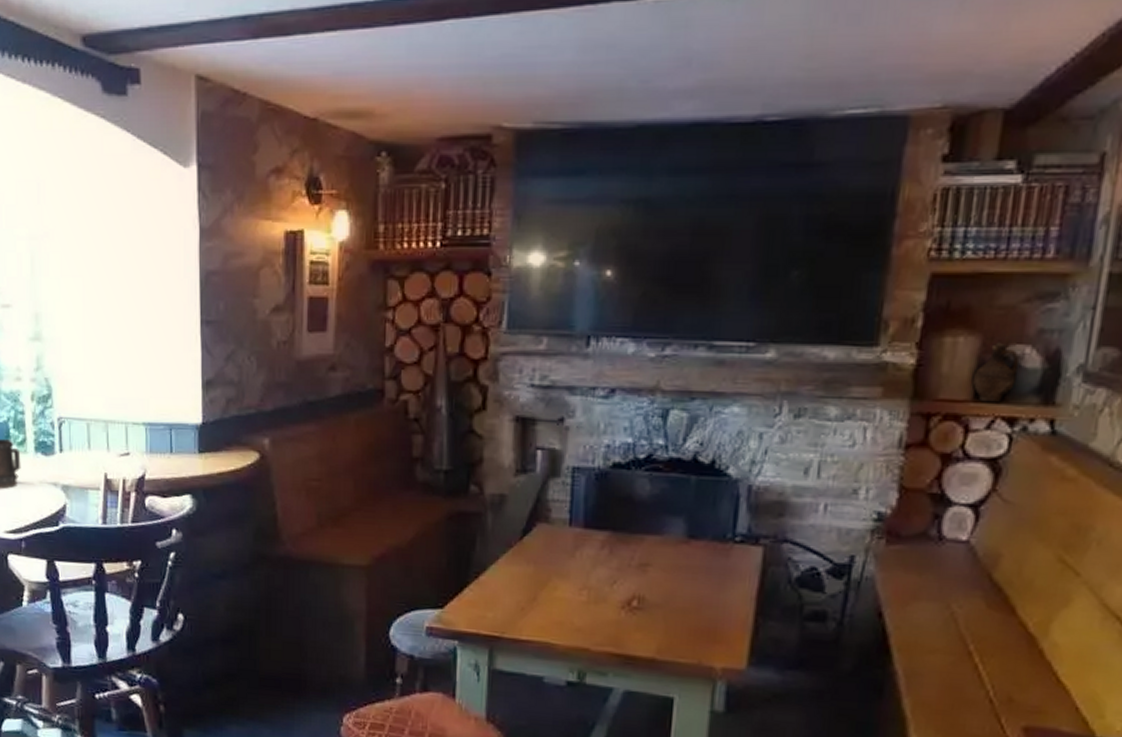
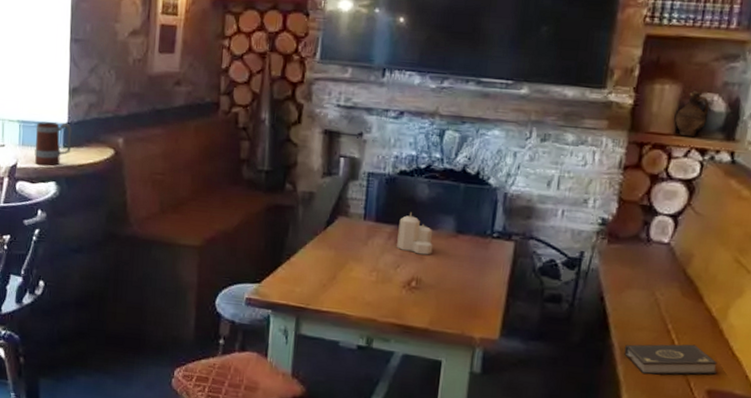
beer mug: none [165,423,208,477] -> present [34,122,72,167]
candle: none [612,514,658,567] -> present [397,212,433,255]
book: none [911,669,1037,710] -> present [624,344,717,375]

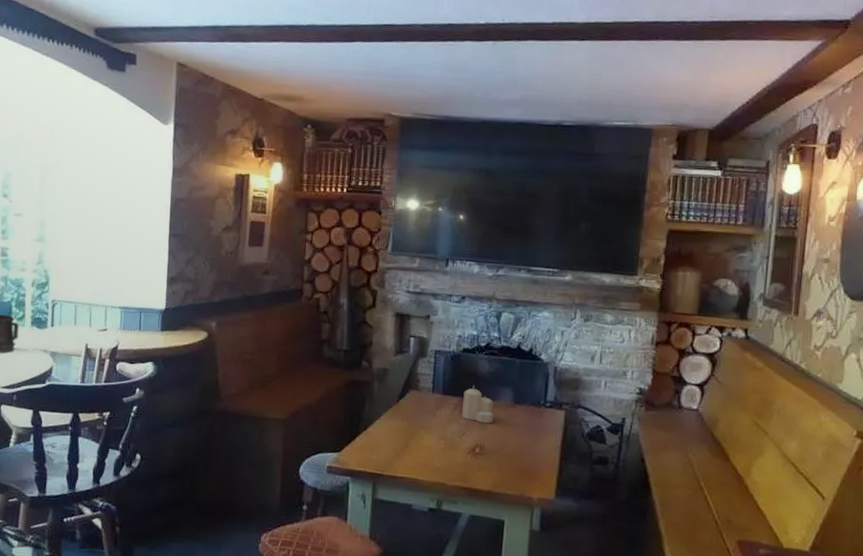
beer mug: present [34,122,72,167] -> none [134,308,170,348]
book: present [624,344,717,375] -> none [664,499,745,528]
ceramic jug: present [674,90,709,138] -> none [696,277,724,317]

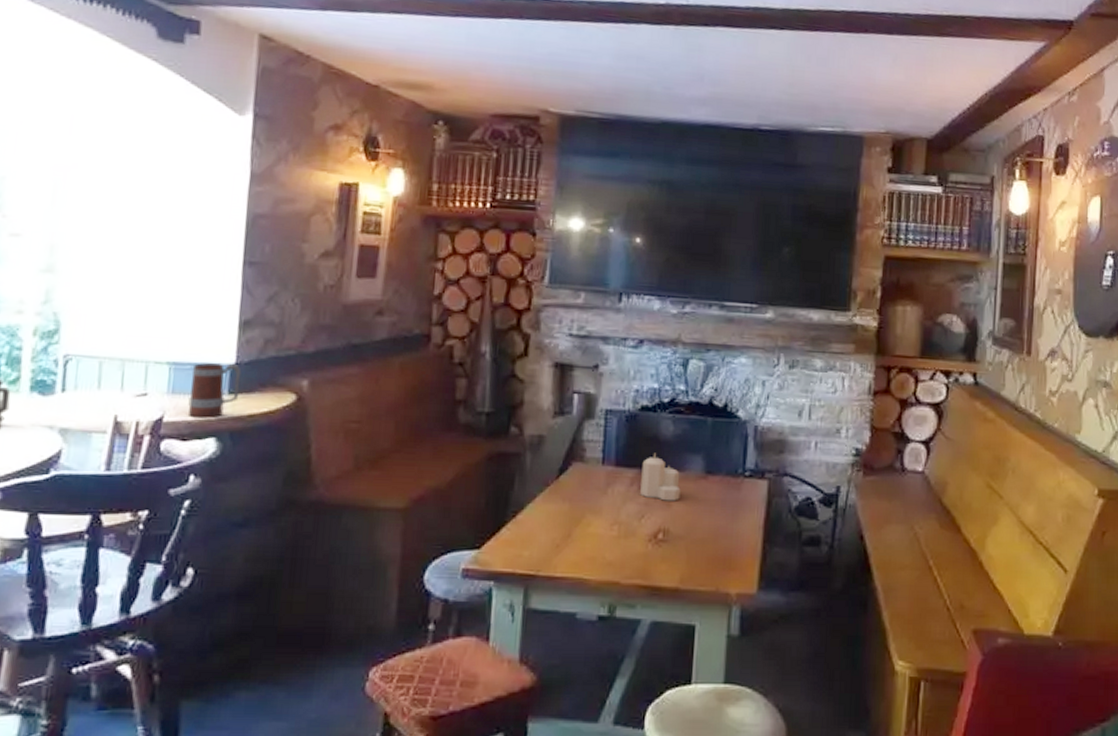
beer mug: none [134,308,170,348] -> present [188,363,242,419]

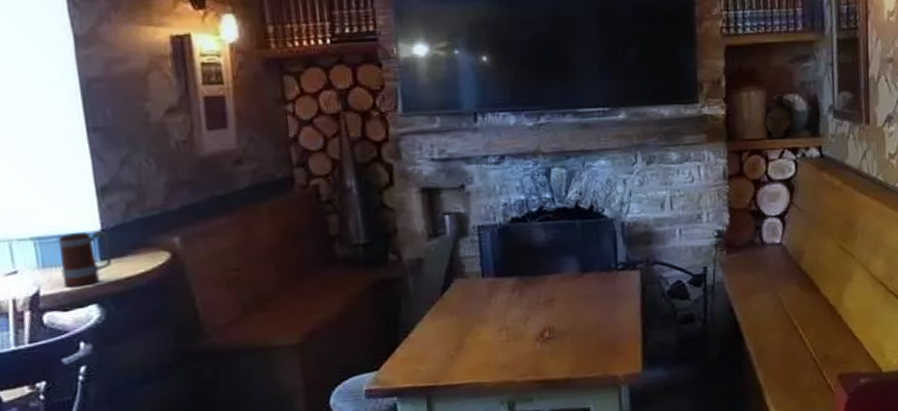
candle: present [640,453,681,501] -> none [520,260,560,303]
ceramic jug: none [918,311,949,359] -> present [764,93,793,139]

